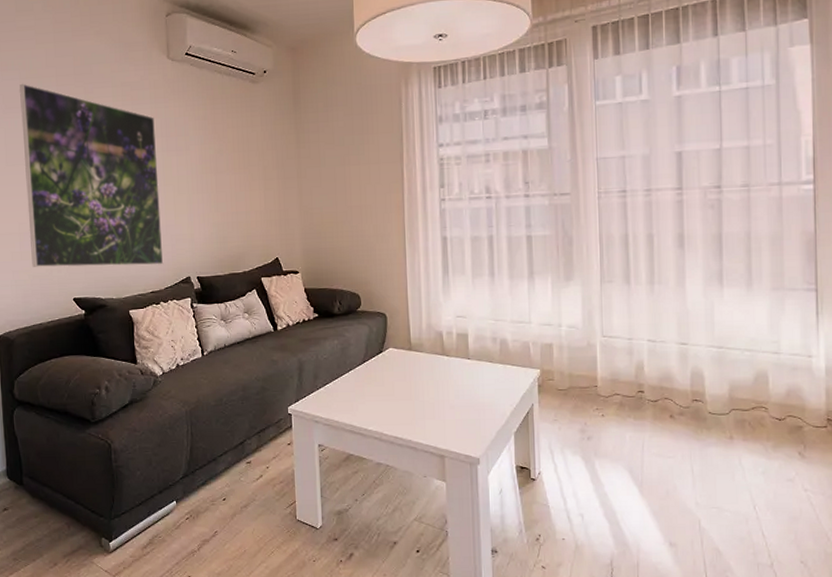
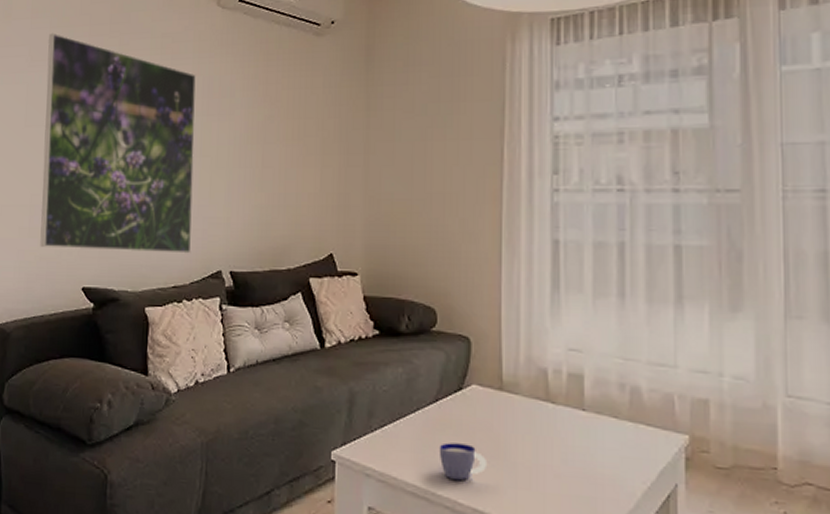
cup: none [367,391,404,417] -> present [439,442,488,480]

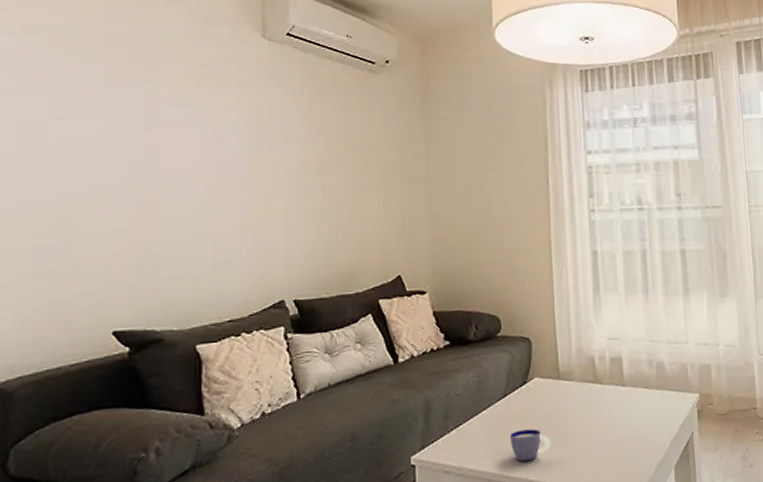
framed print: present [40,32,196,254] -> none [47,53,248,292]

